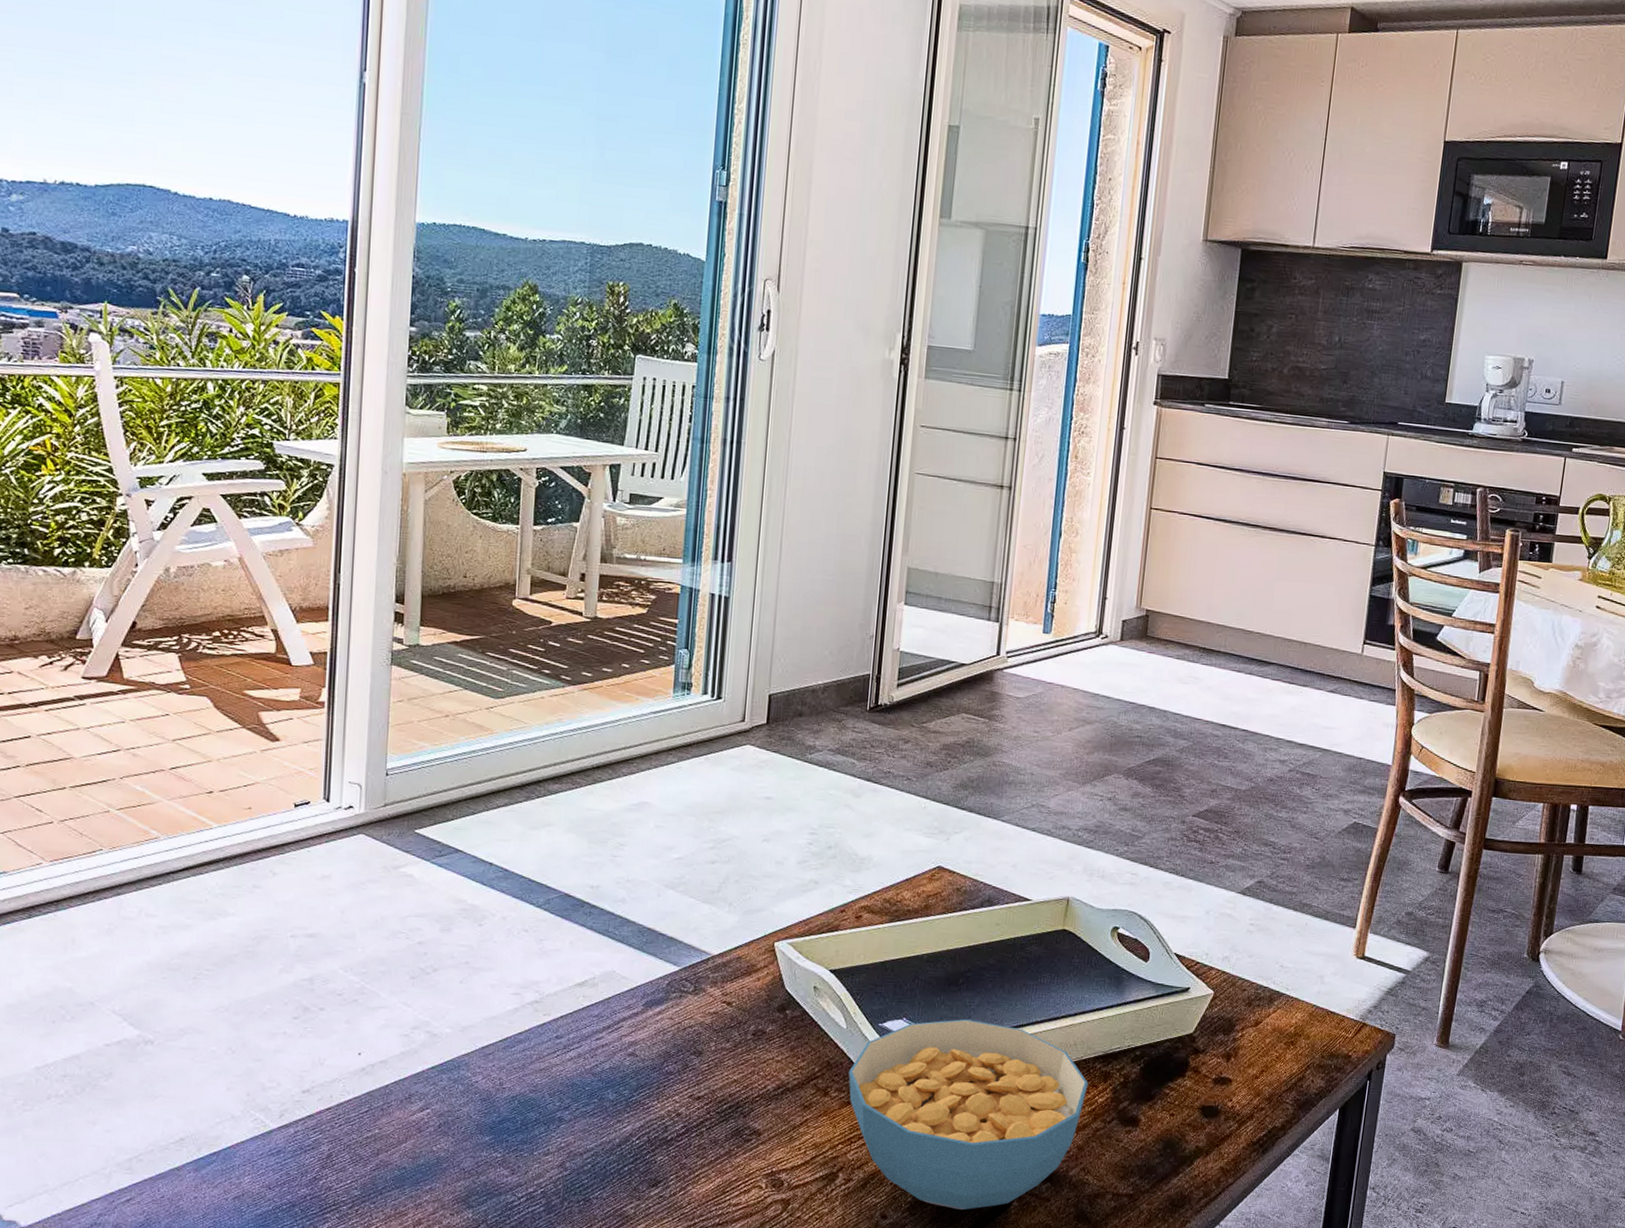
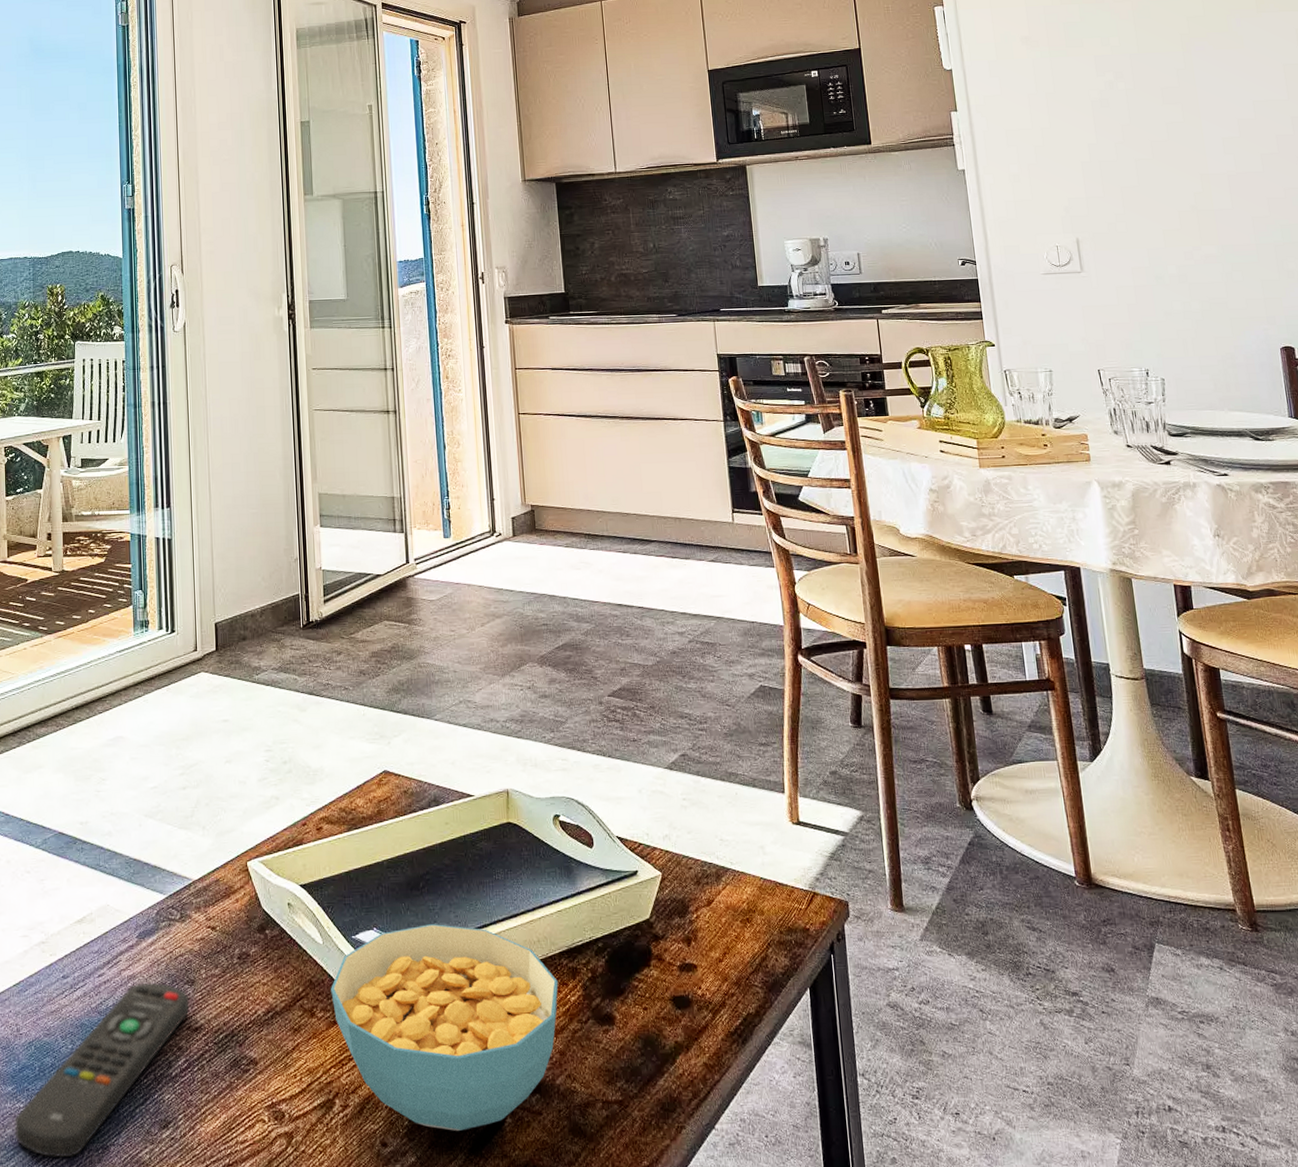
remote control: none [489,1049,695,1207] -> present [14,982,190,1158]

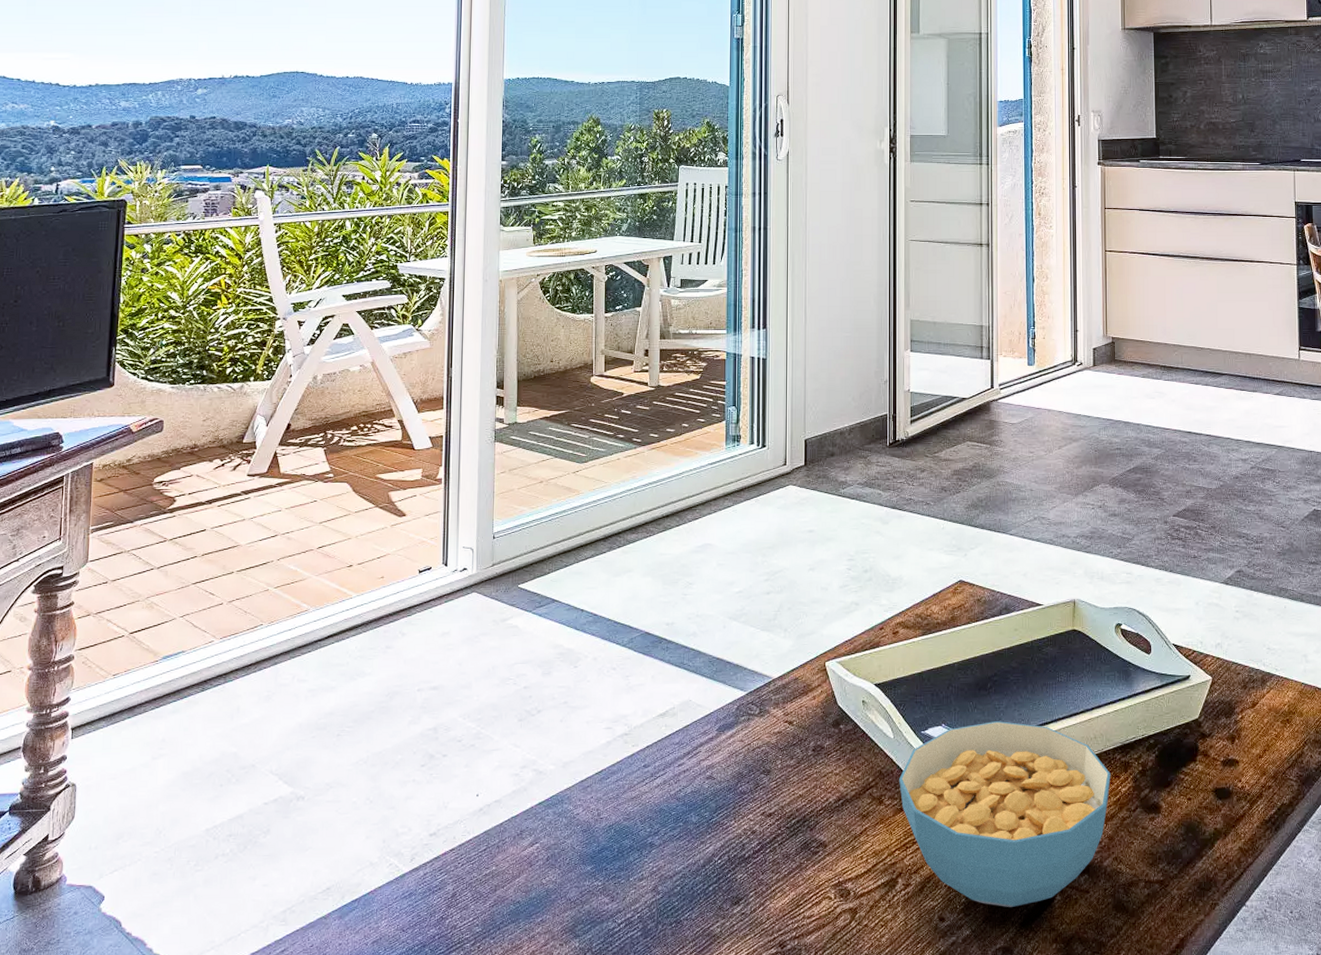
remote control: present [14,982,190,1158] -> none [592,772,765,931]

